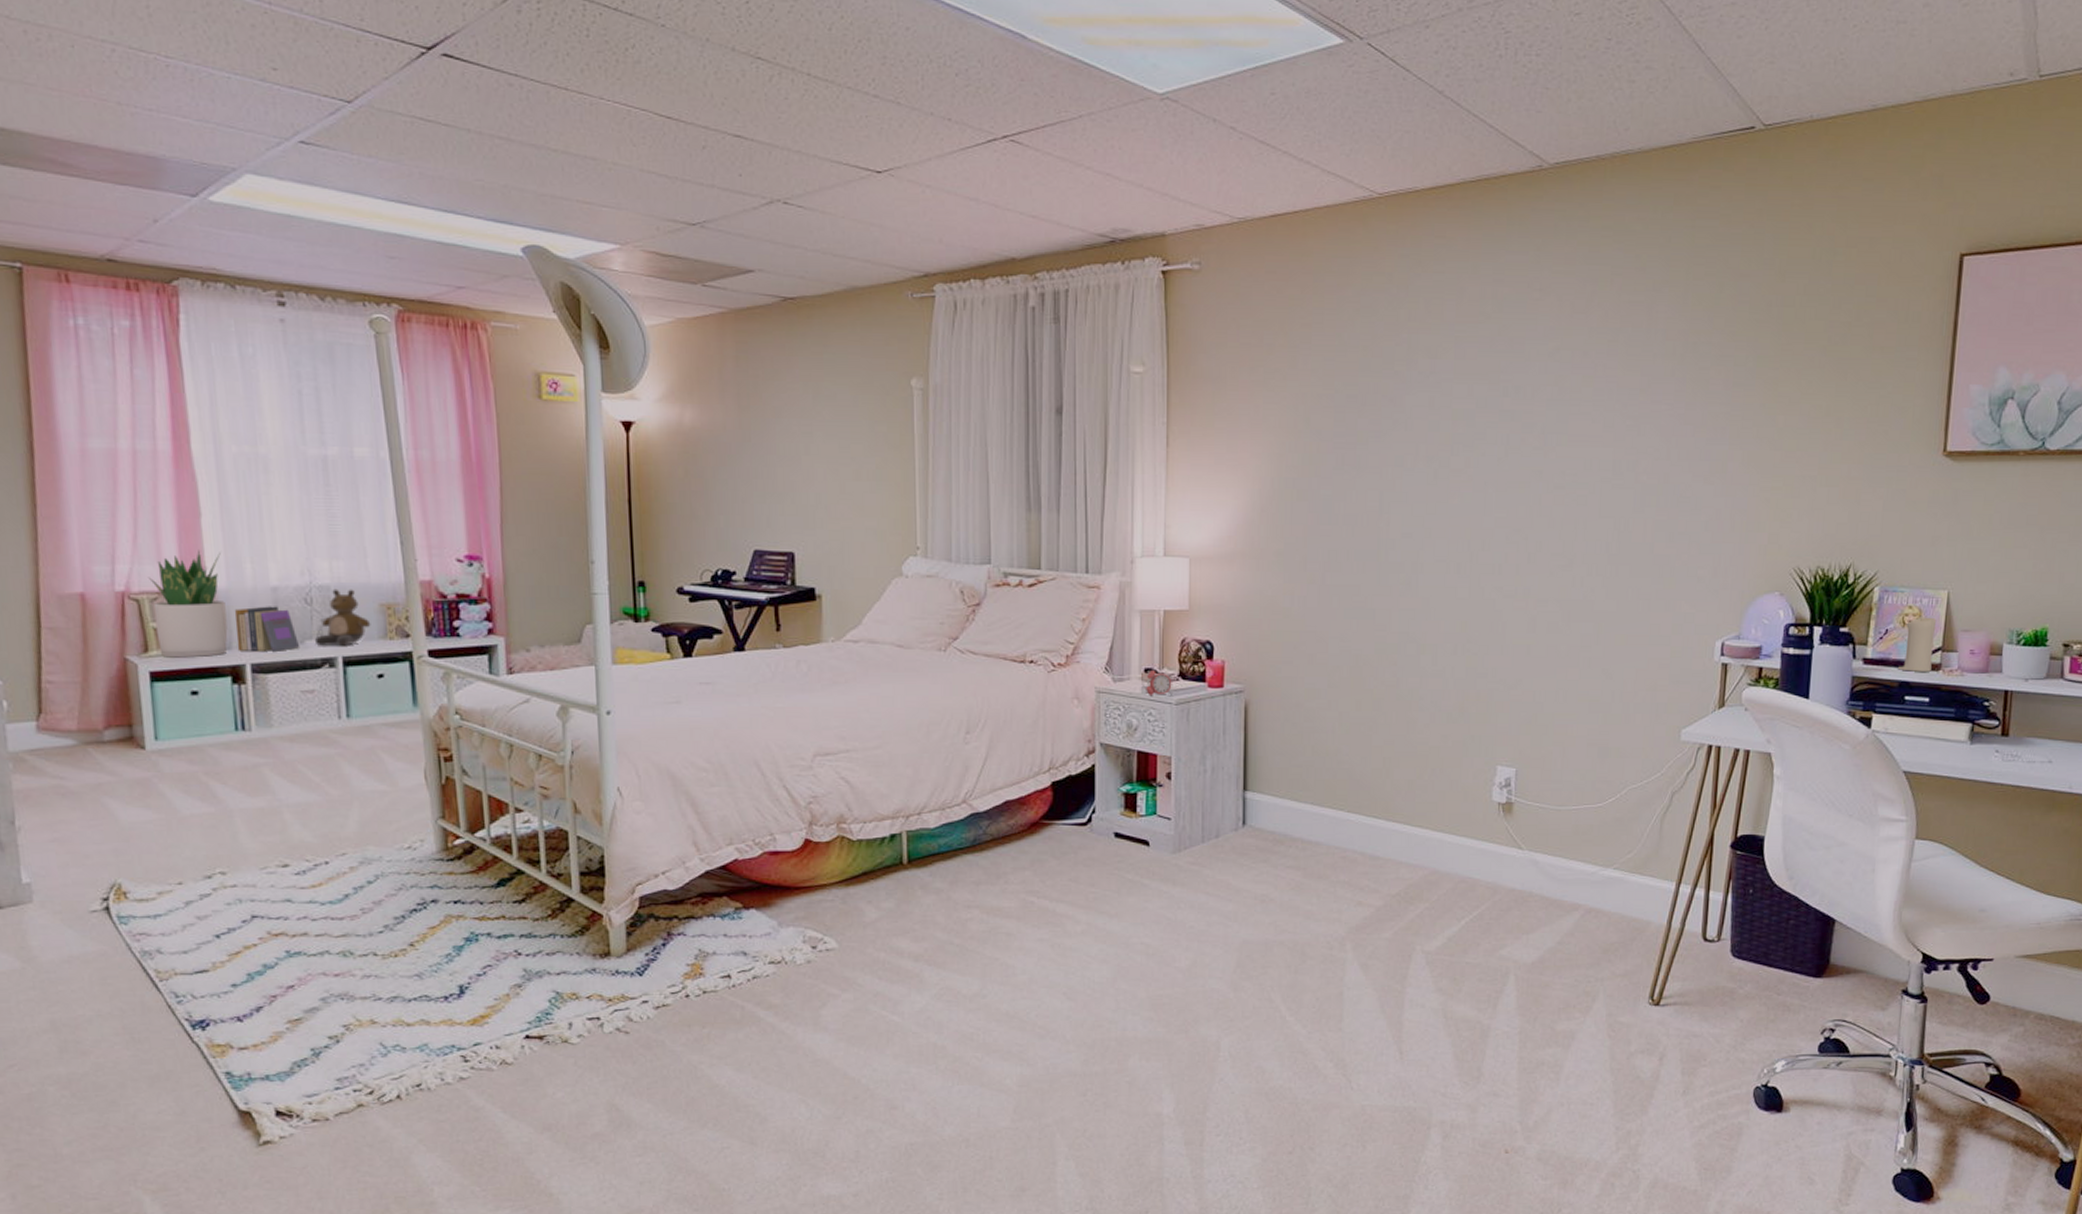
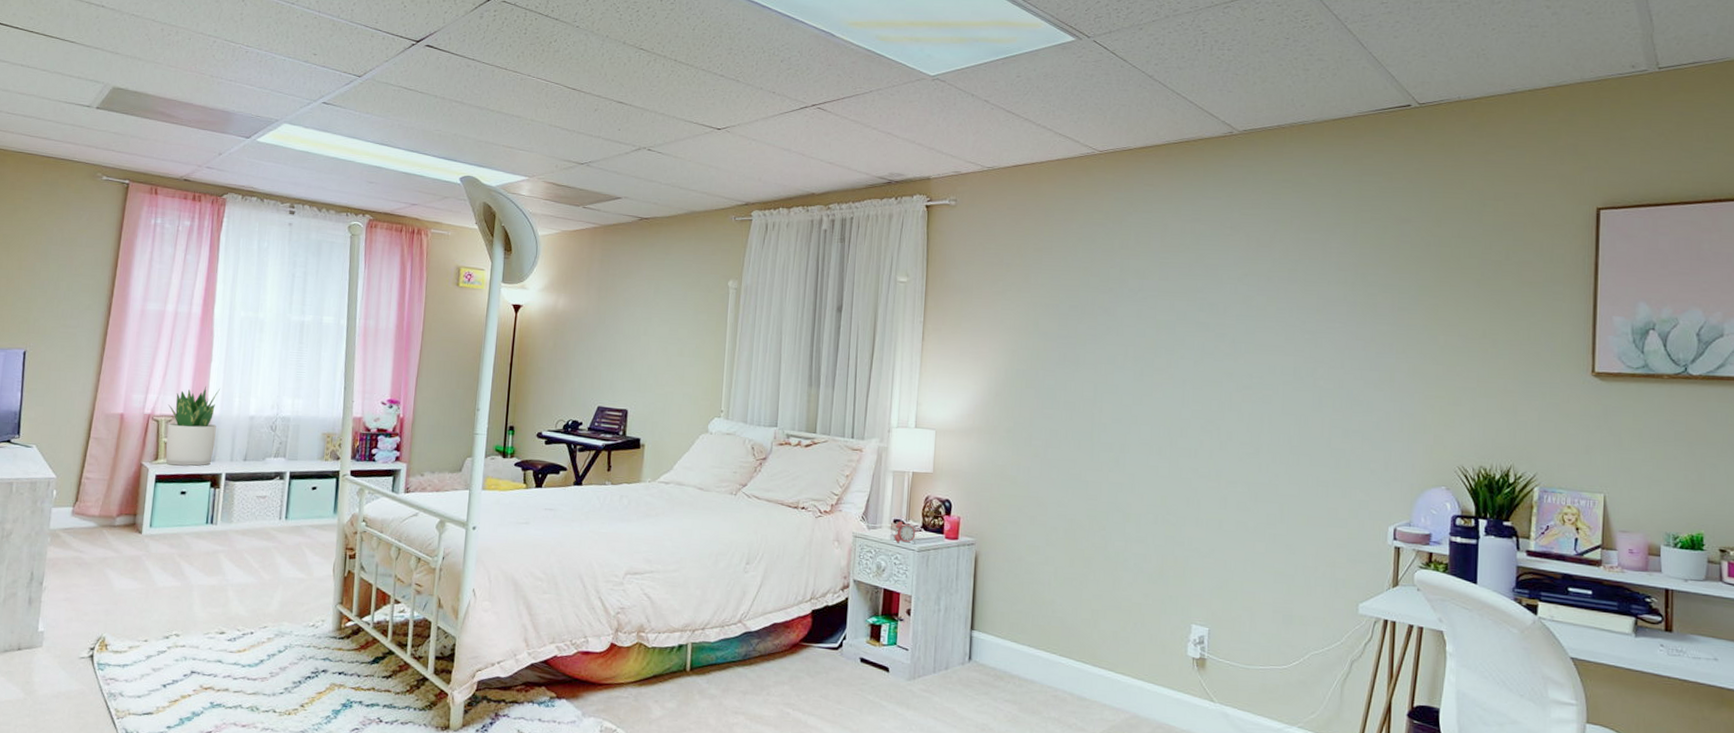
books: present [234,606,300,651] -> none [218,430,262,465]
bear: present [314,589,371,646] -> none [272,420,314,464]
candle: present [1897,615,1937,672] -> none [1559,515,1595,567]

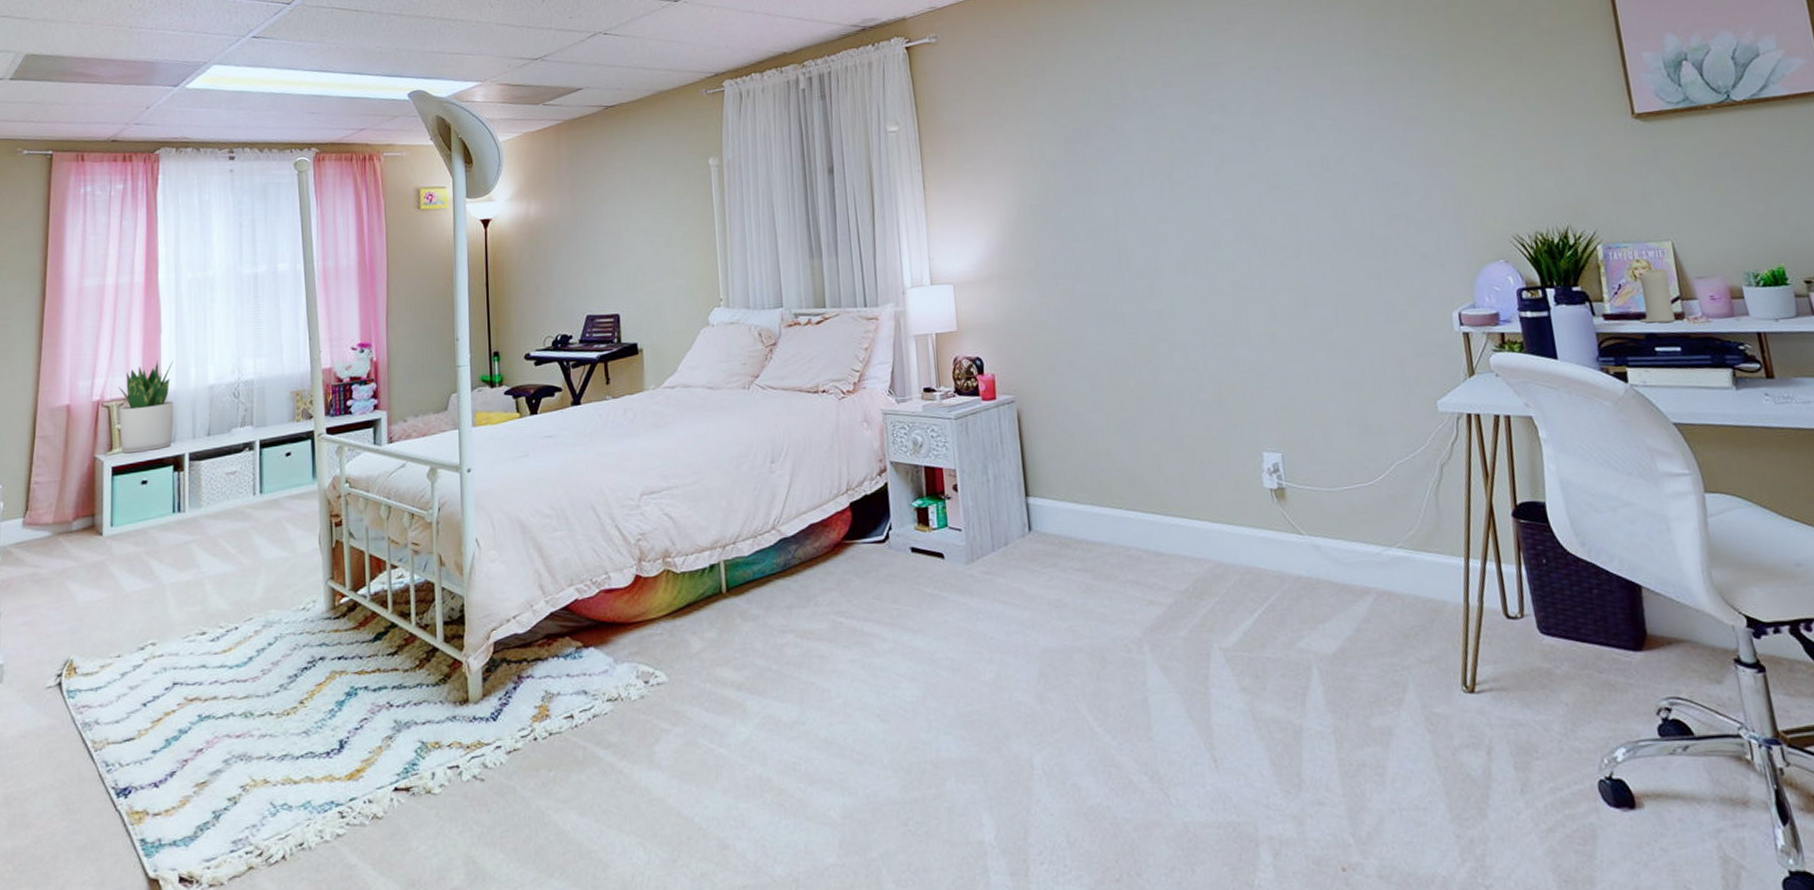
alarm clock: present [890,520,917,543] -> none [922,388,950,413]
candle: none [1559,515,1595,567] -> present [1638,267,1675,323]

